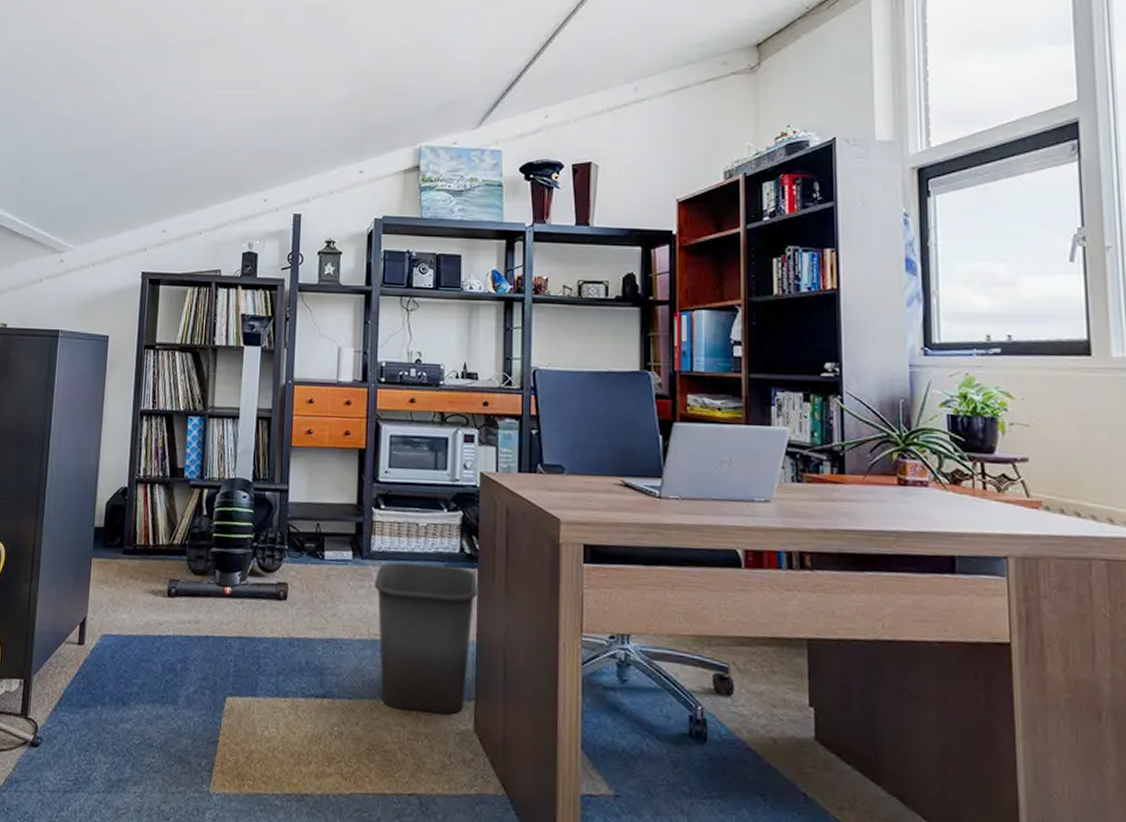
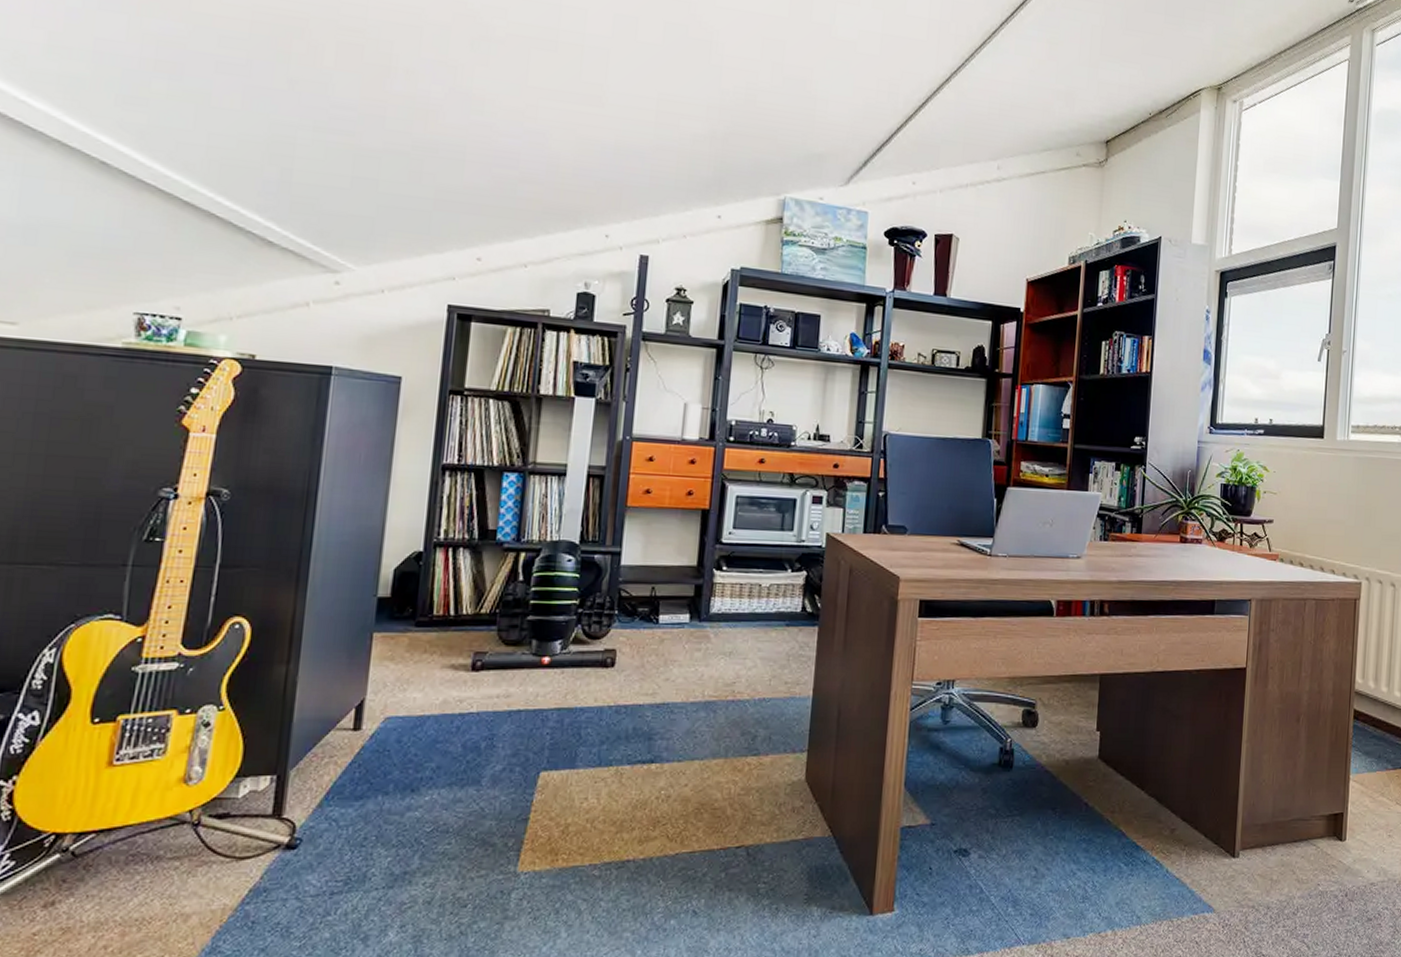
waste bin: present [374,562,479,715] -> none [711,623,818,767]

